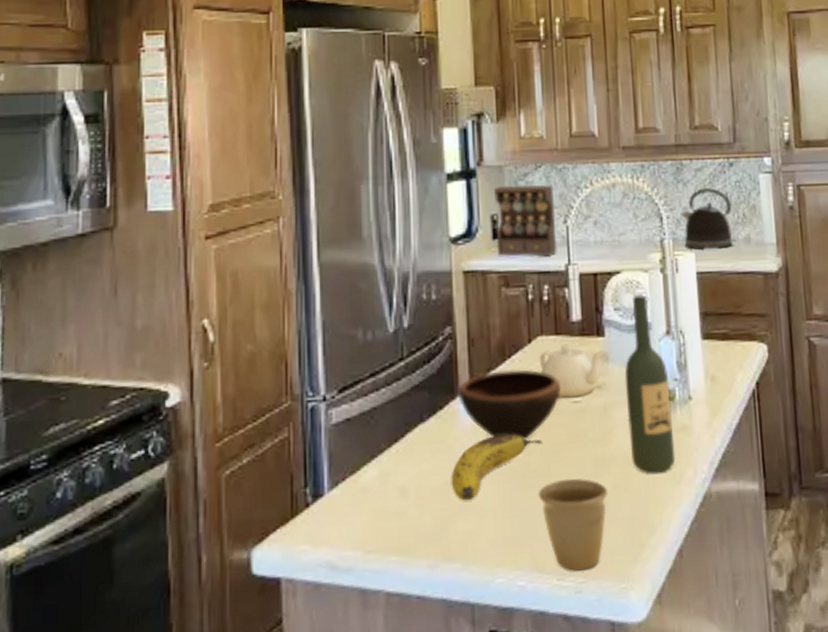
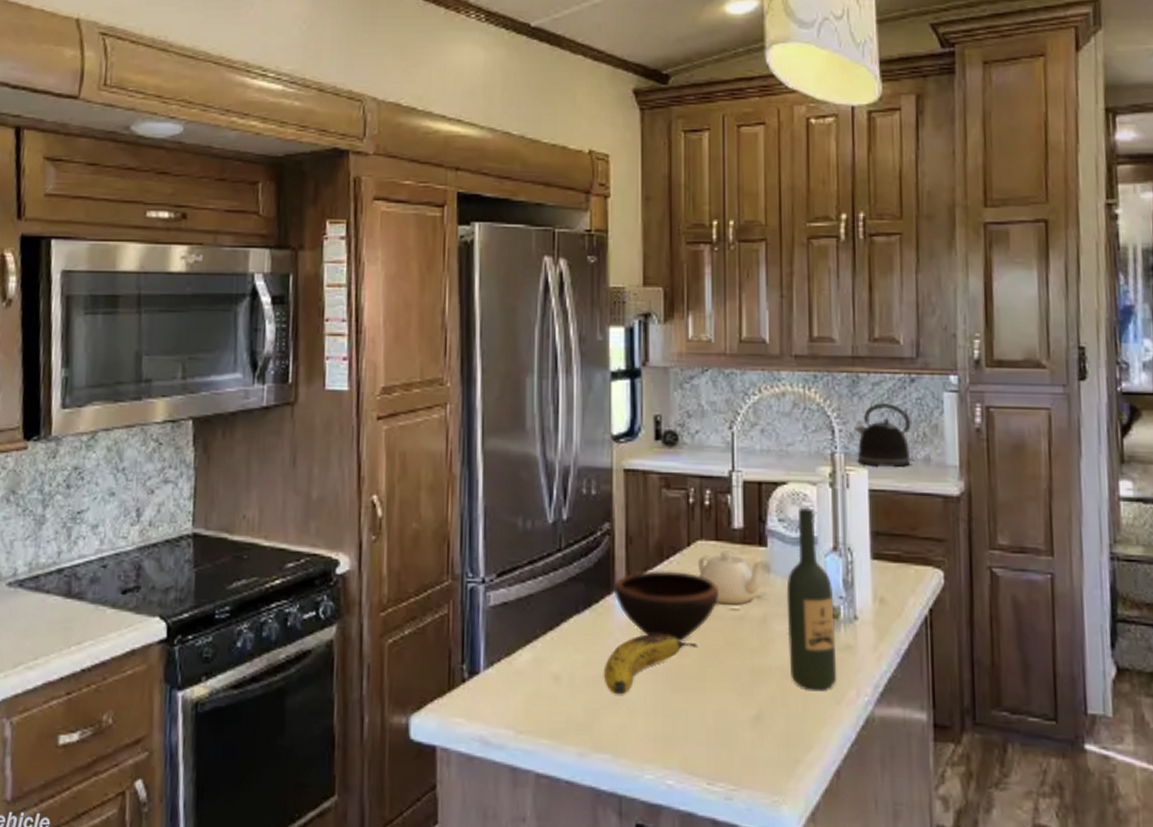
spice rack: present [494,184,557,257] -> none [659,387,721,461]
mug: present [538,478,609,571] -> none [691,685,764,778]

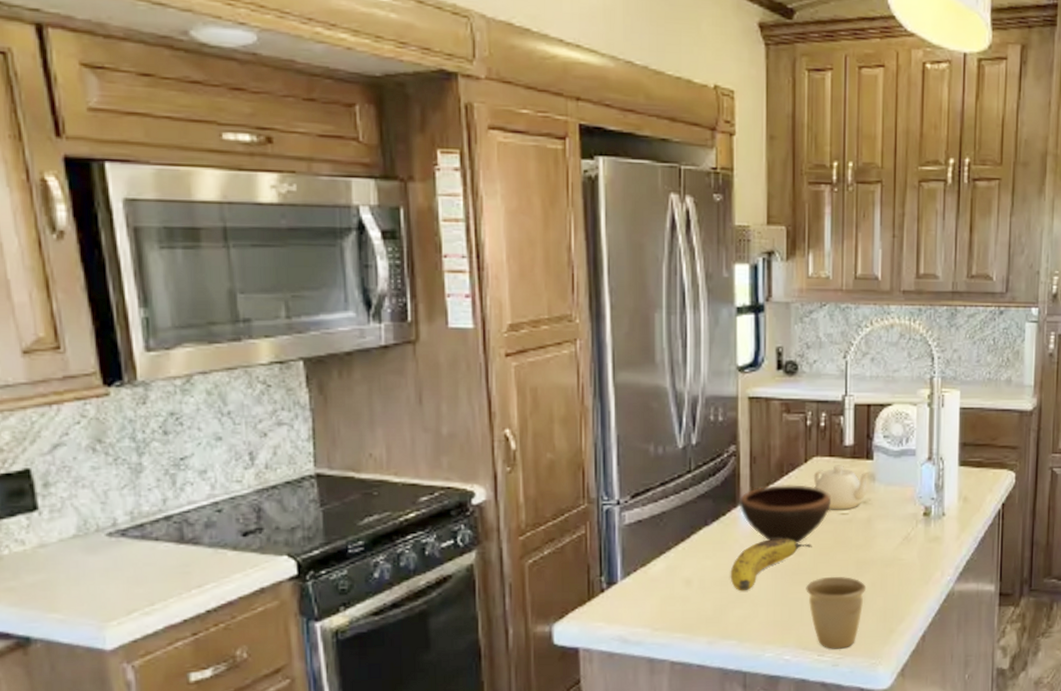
mug: none [691,685,764,778] -> present [806,576,867,649]
wine bottle: present [786,507,837,690] -> none [887,425,927,574]
kettle: present [853,402,915,467] -> none [950,332,999,388]

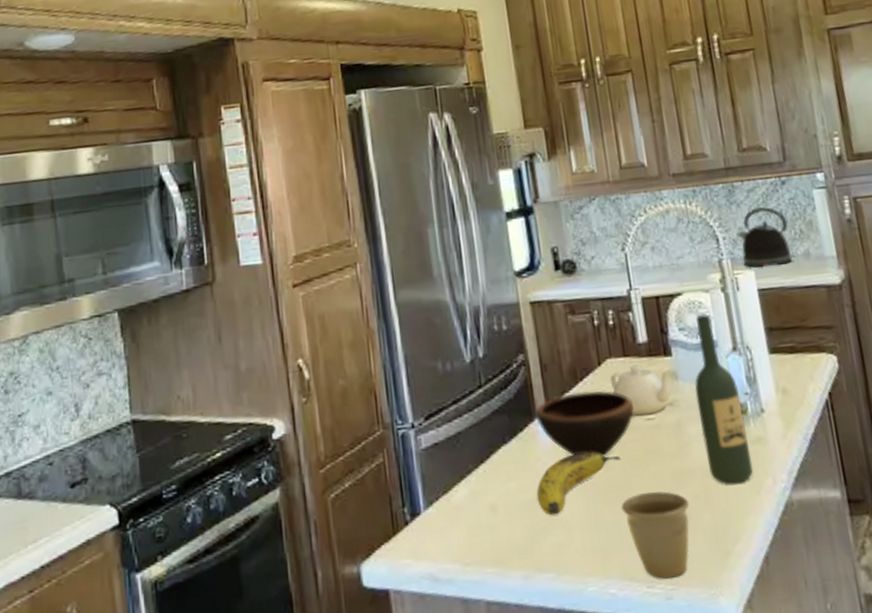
wine bottle: none [887,425,927,574] -> present [695,314,754,484]
kettle: none [950,332,999,388] -> present [736,206,796,267]

